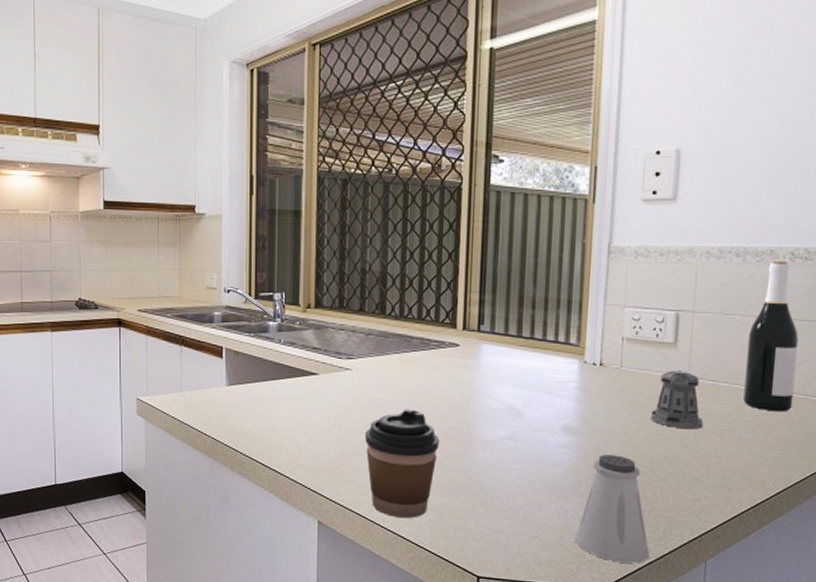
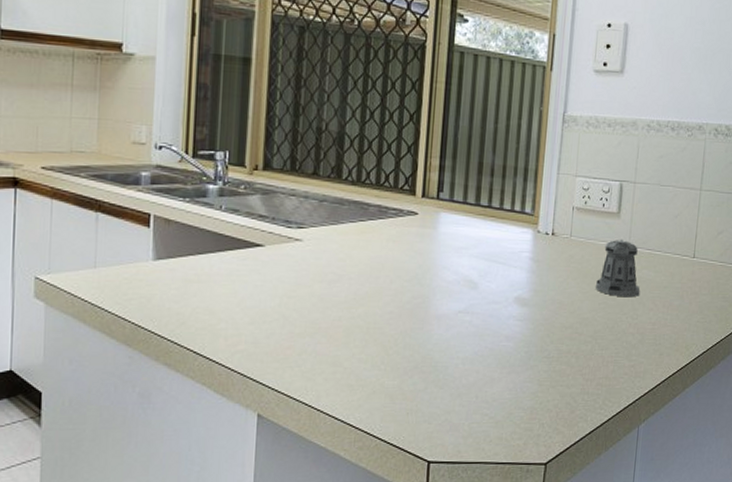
coffee cup: present [365,409,440,518] -> none [314,283,394,404]
saltshaker: present [575,455,649,564] -> none [523,325,591,434]
wine bottle: present [743,261,799,412] -> none [674,136,719,279]

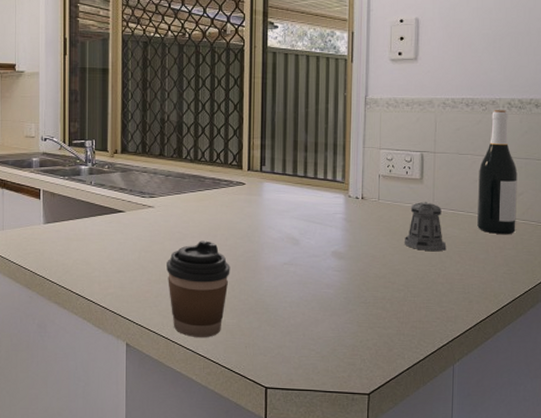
coffee cup: none [314,283,394,404] -> present [167,240,230,337]
wine bottle: none [674,136,719,279] -> present [477,110,518,235]

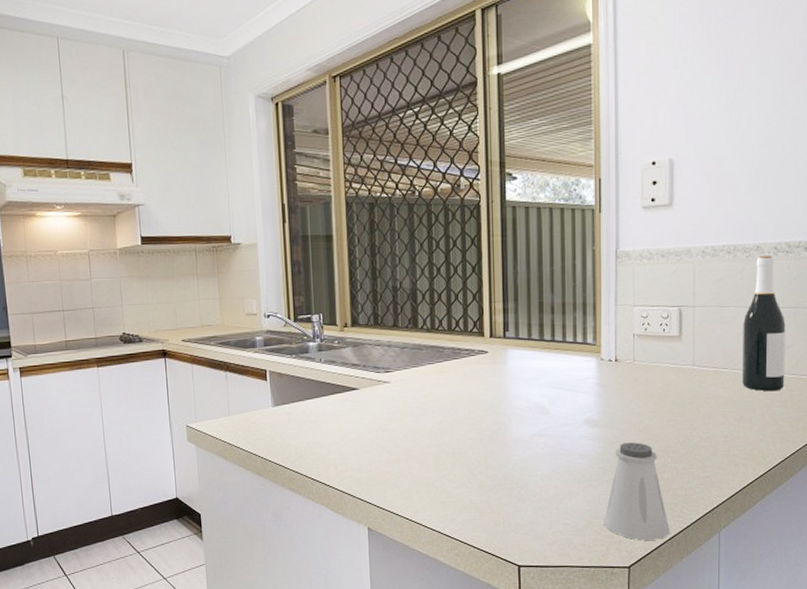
coffee cup: present [167,240,230,337] -> none [407,415,476,517]
saltshaker: none [346,276,408,369] -> present [603,442,670,540]
pepper shaker: present [405,201,447,252] -> none [663,360,709,414]

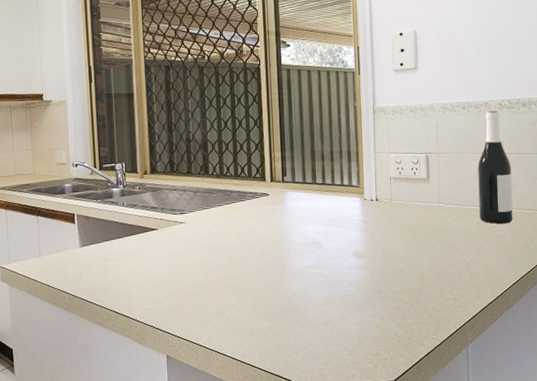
saltshaker: present [603,442,670,540] -> none [371,270,427,357]

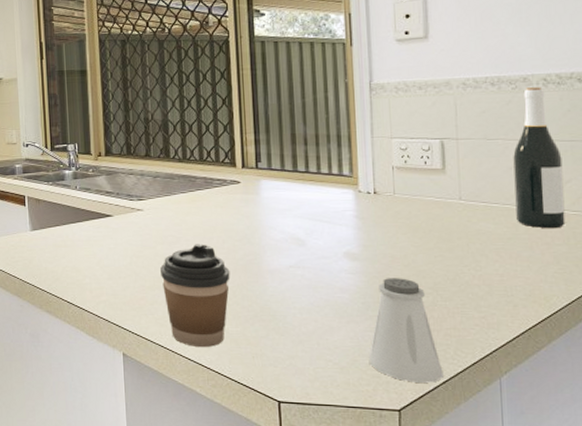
coffee cup: none [200,251,261,344] -> present [160,244,230,347]
saltshaker: none [371,270,427,357] -> present [368,278,444,383]

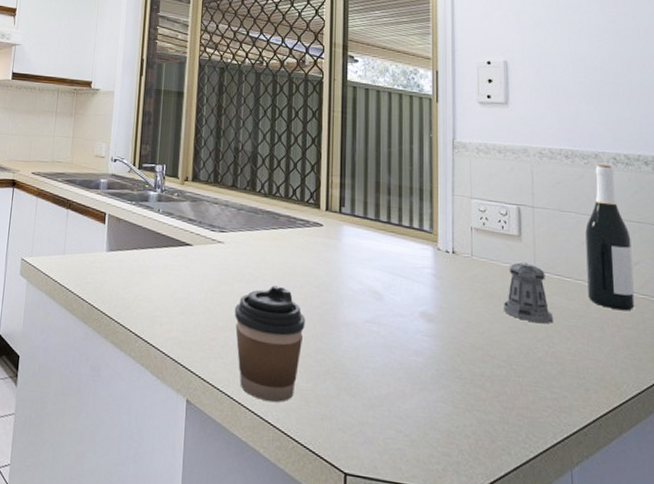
saltshaker: present [368,278,444,383] -> none [440,345,515,468]
pepper shaker: none [429,193,481,250] -> present [504,262,554,324]

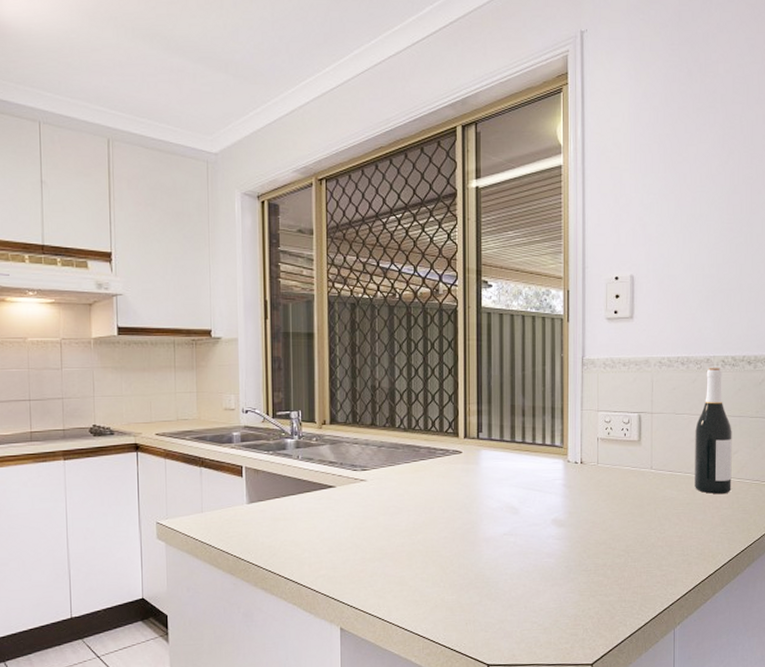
coffee cup: present [235,285,306,402] -> none [381,514,448,617]
pepper shaker: present [504,262,554,324] -> none [624,463,665,515]

